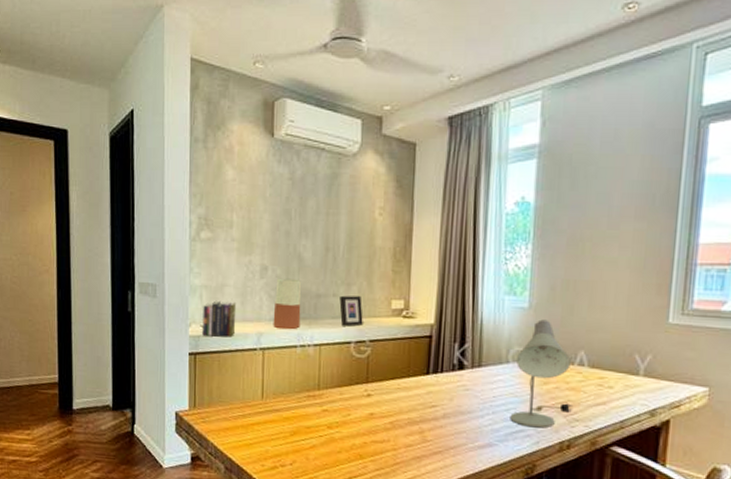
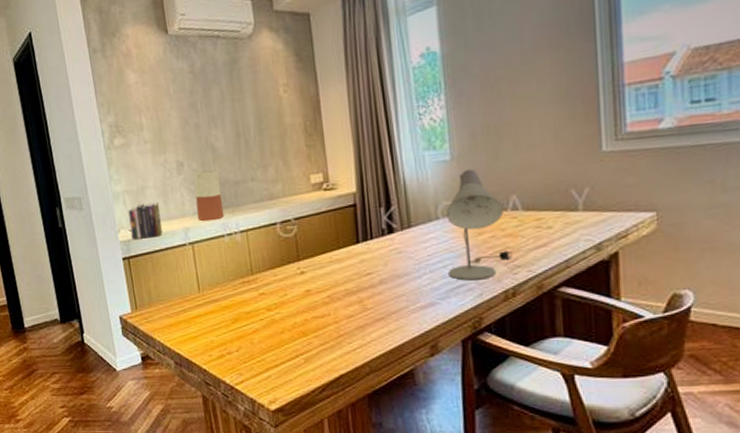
picture frame: present [339,295,363,327] -> none [258,176,285,209]

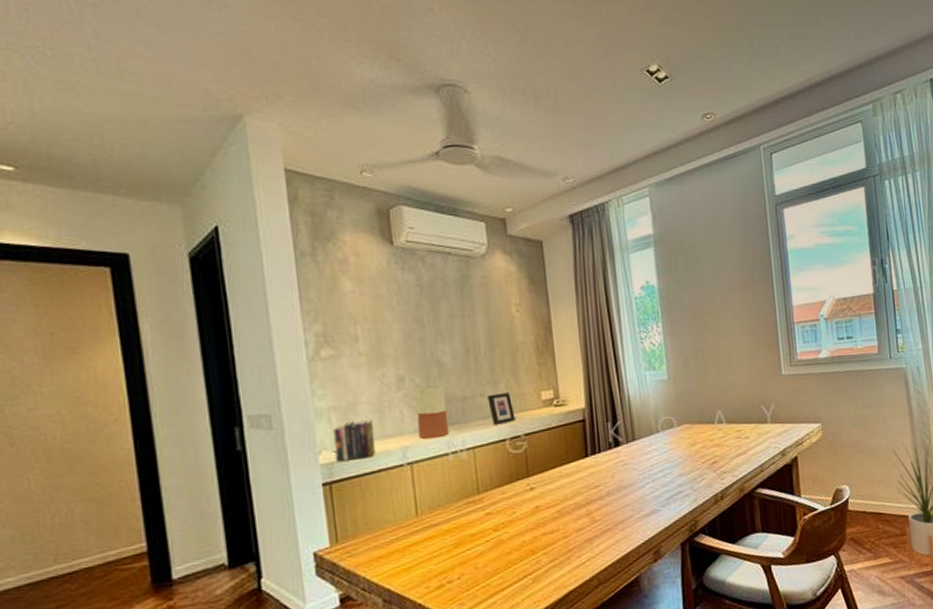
picture frame: none [258,176,285,209] -> present [487,393,515,425]
desk lamp: present [446,169,513,281] -> none [665,387,721,488]

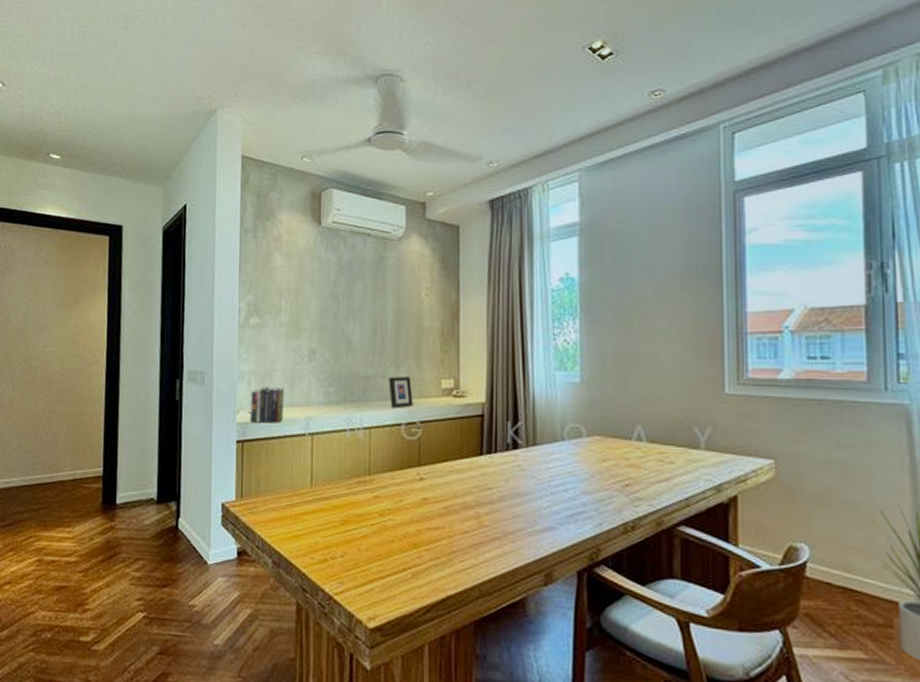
vase: present [416,385,450,440] -> none [321,361,350,414]

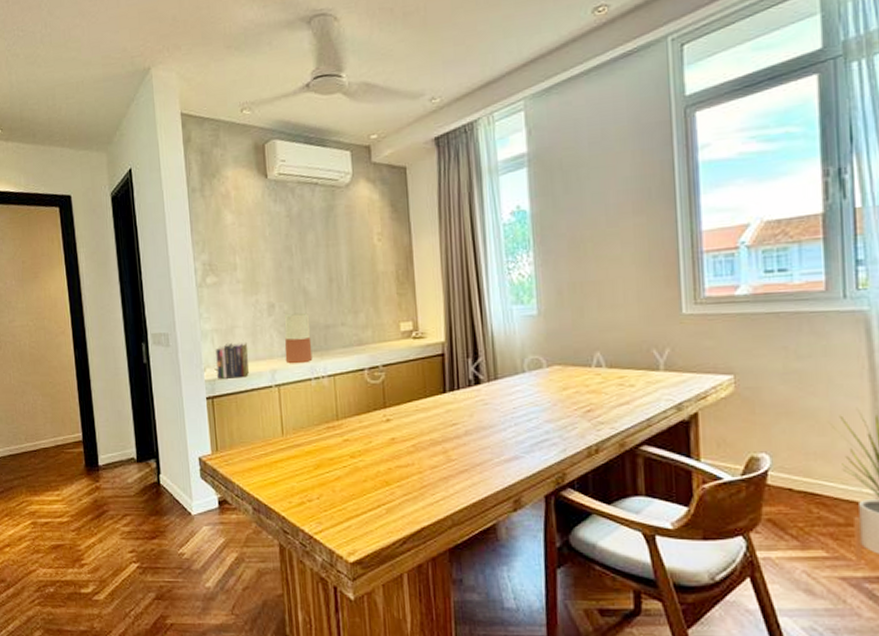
vase: none [321,361,350,414] -> present [284,312,313,364]
picture frame: present [389,377,413,408] -> none [348,322,374,354]

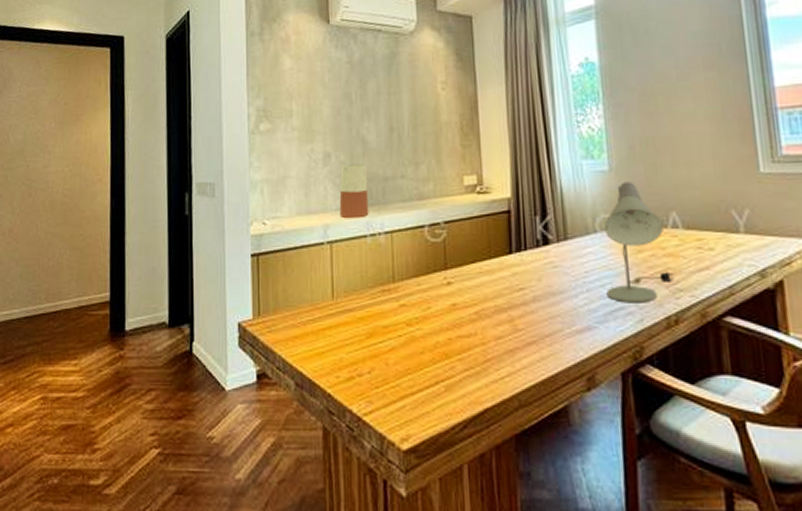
books: present [216,341,249,379] -> none [265,193,300,234]
desk lamp: none [532,325,597,435] -> present [604,181,675,303]

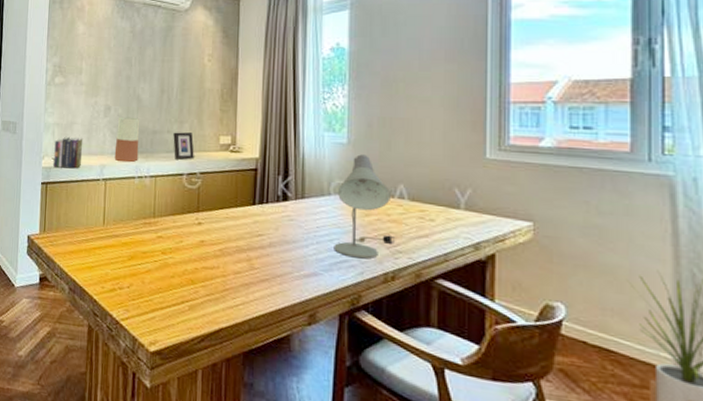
books: none [265,193,300,234] -> present [53,136,83,169]
picture frame: none [408,175,435,209] -> present [173,132,194,160]

